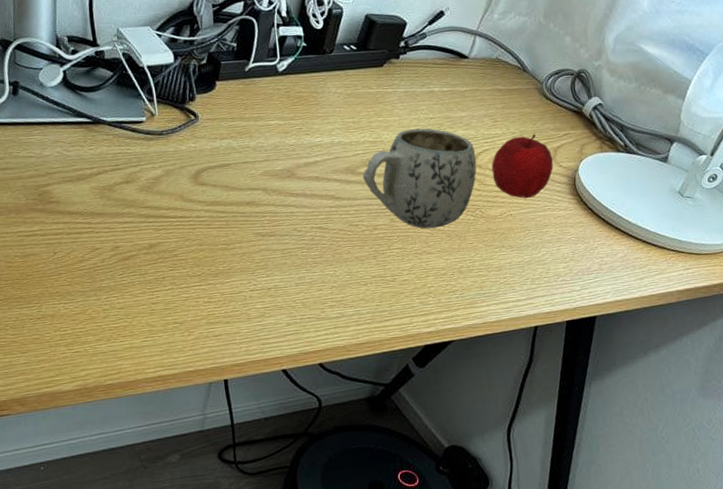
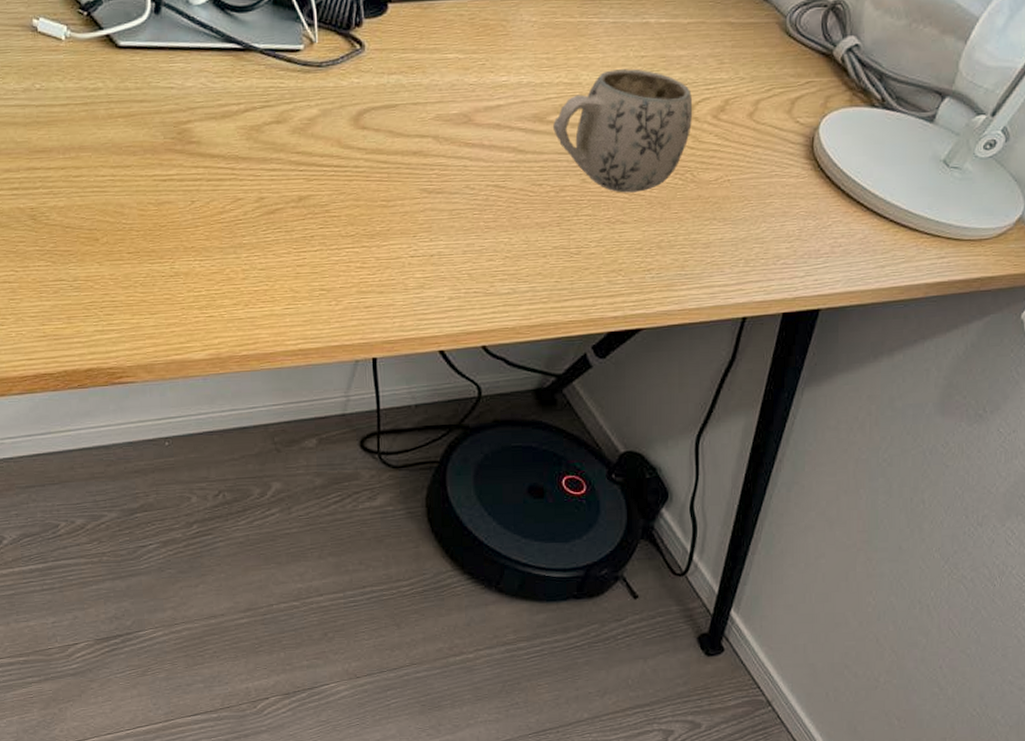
apple: present [491,134,554,199] -> none [711,80,789,161]

